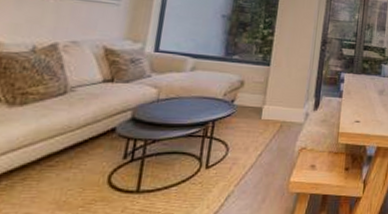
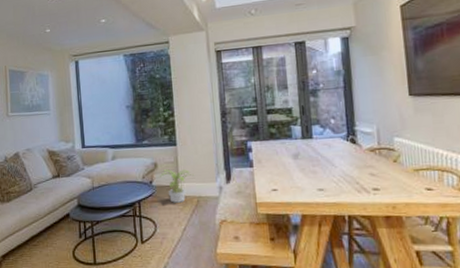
potted plant: none [243,89,282,126] -> present [159,169,194,203]

